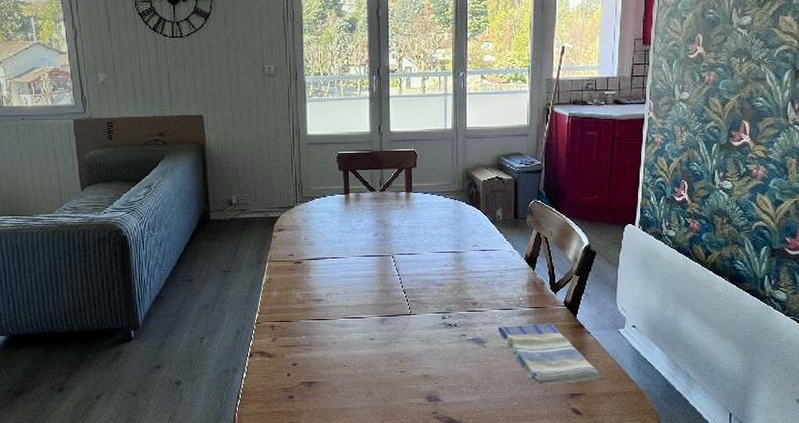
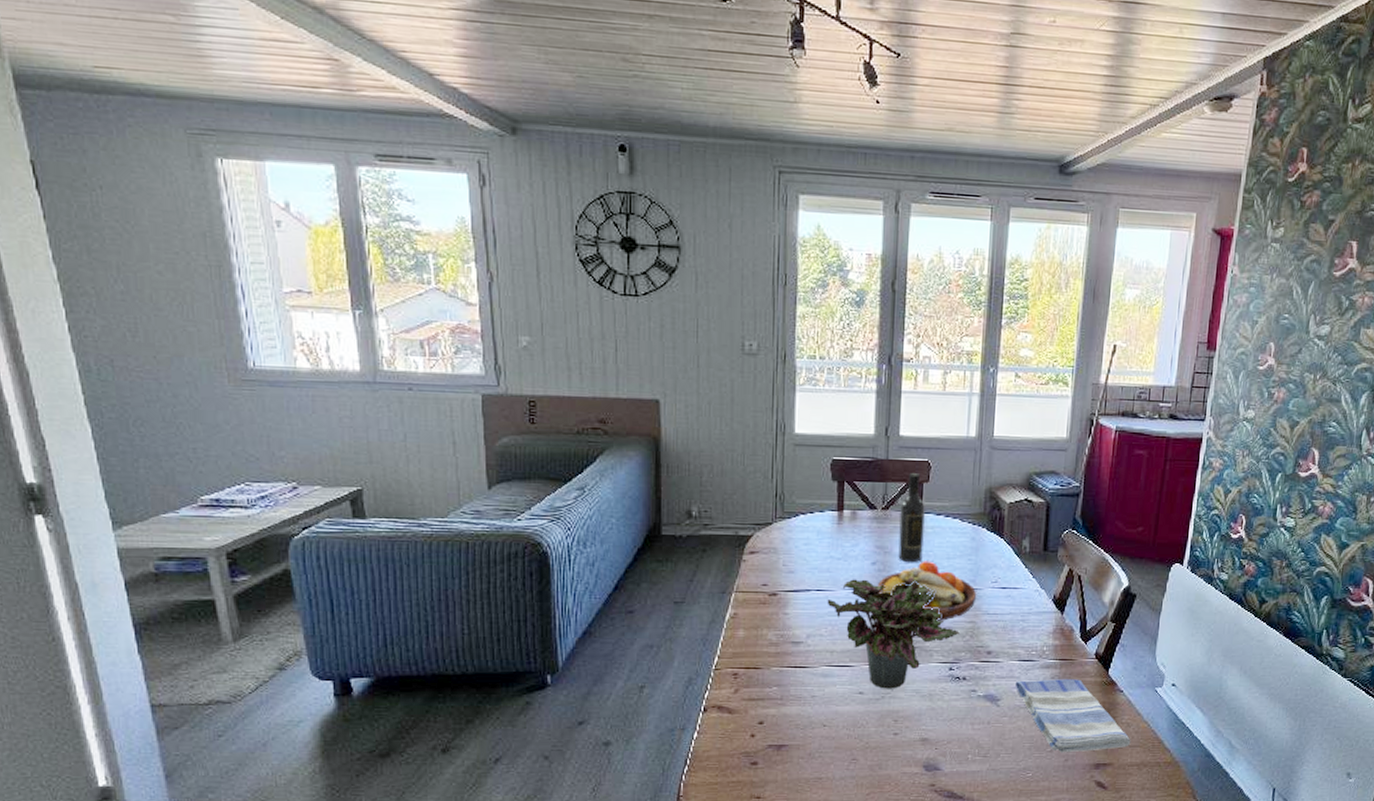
potted plant: none [340,248,449,335] -> present [827,579,960,689]
fruit bowl: none [379,231,460,280] -> present [877,561,976,622]
wine bottle: none [394,161,415,233] -> present [898,473,925,563]

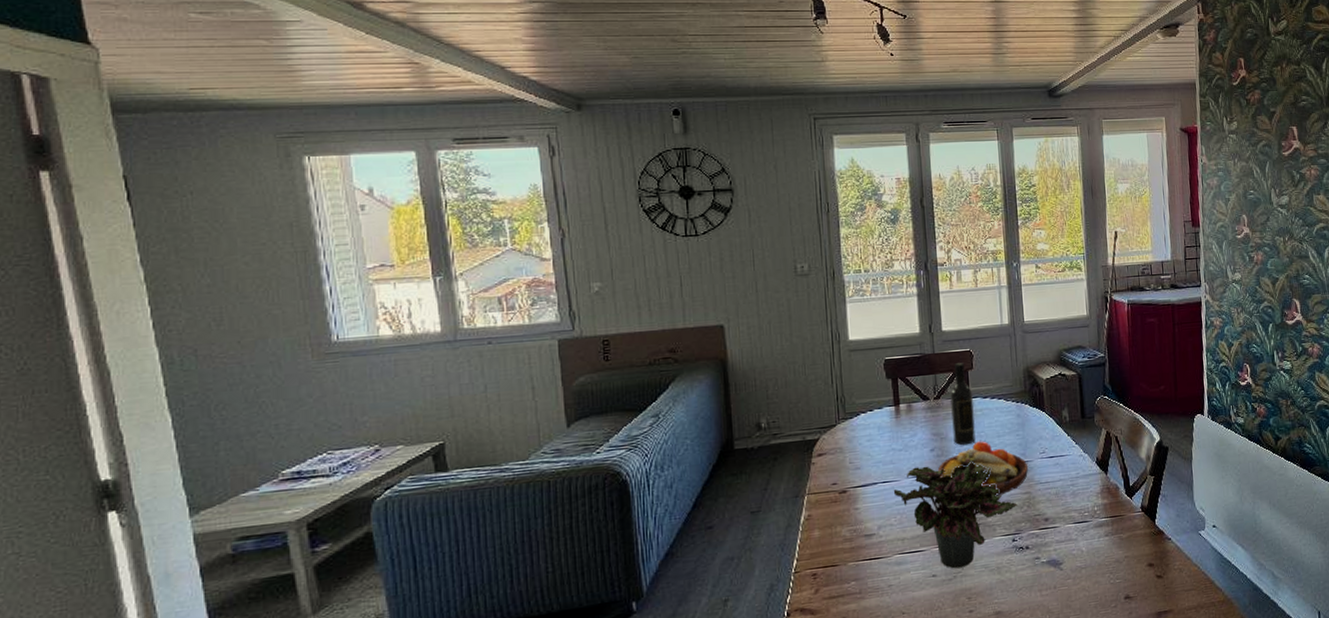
dish towel: present [1016,679,1131,753] -> none [1074,533,1186,607]

